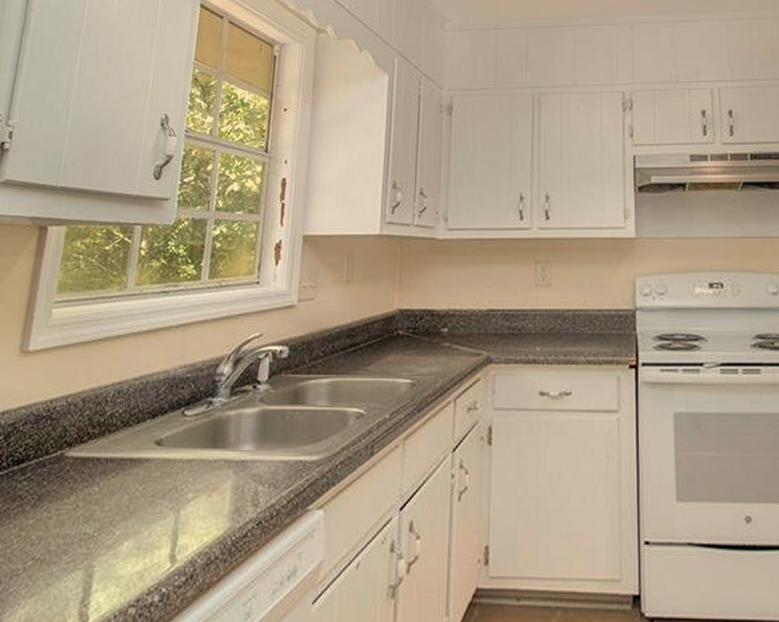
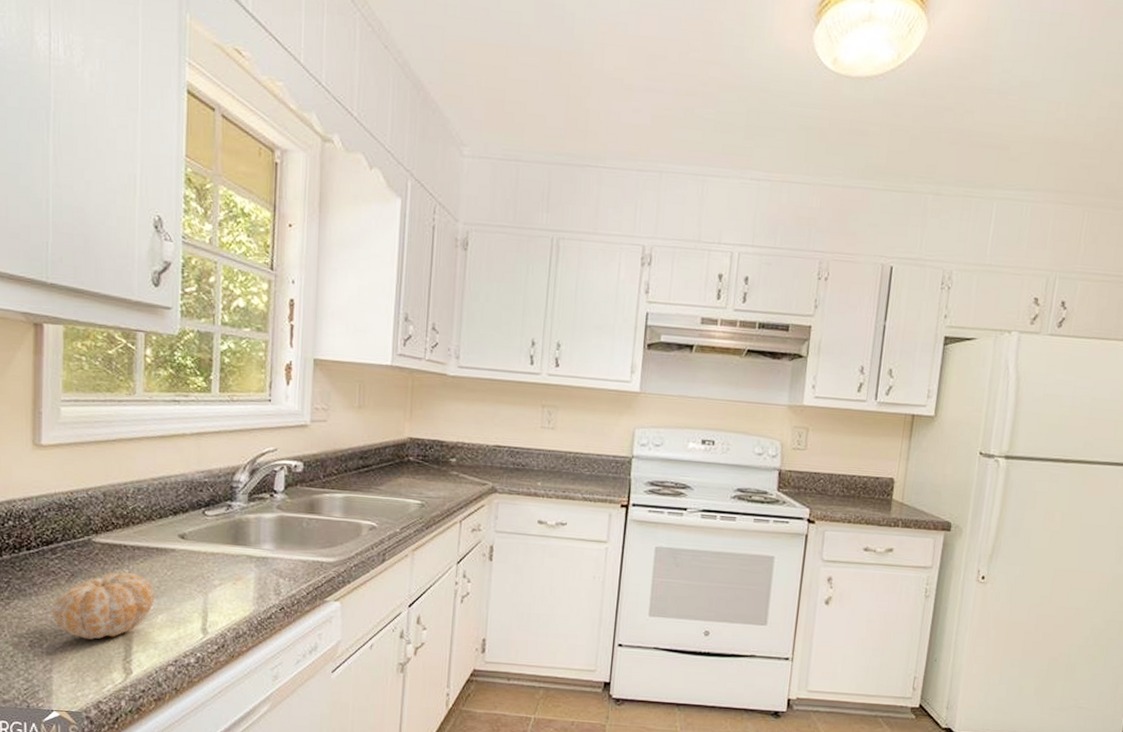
fruit: none [11,491,124,578] -> present [51,572,155,640]

